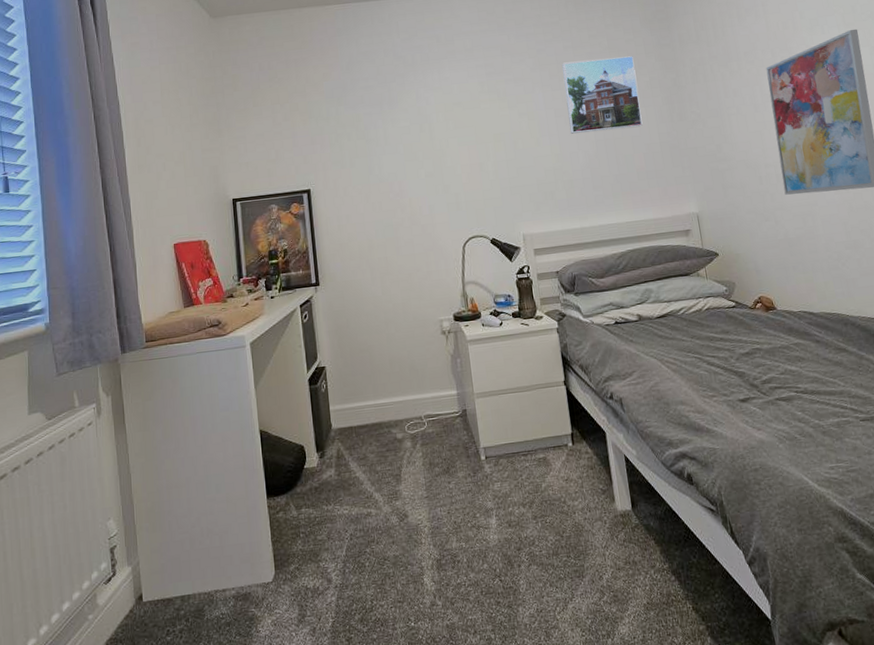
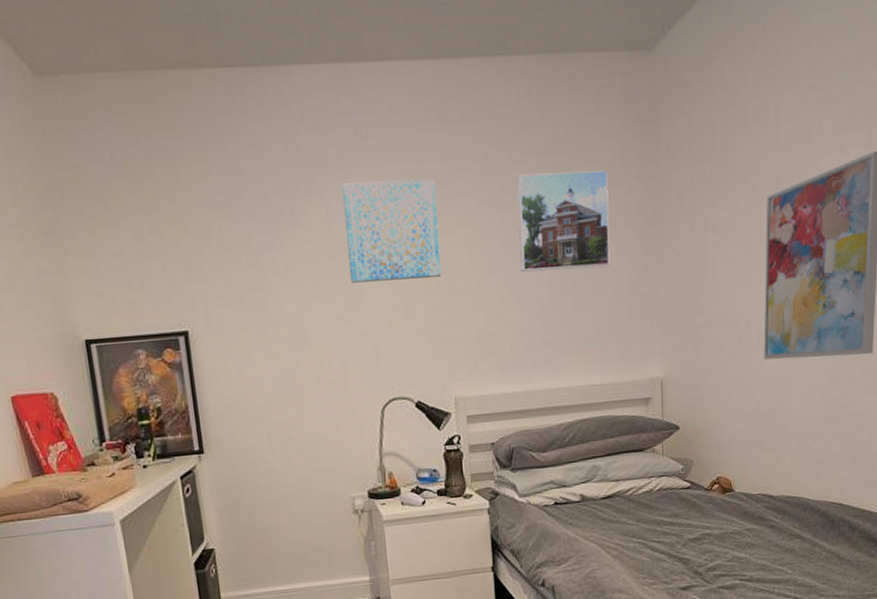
wall art: none [428,70,508,148] -> present [342,179,442,283]

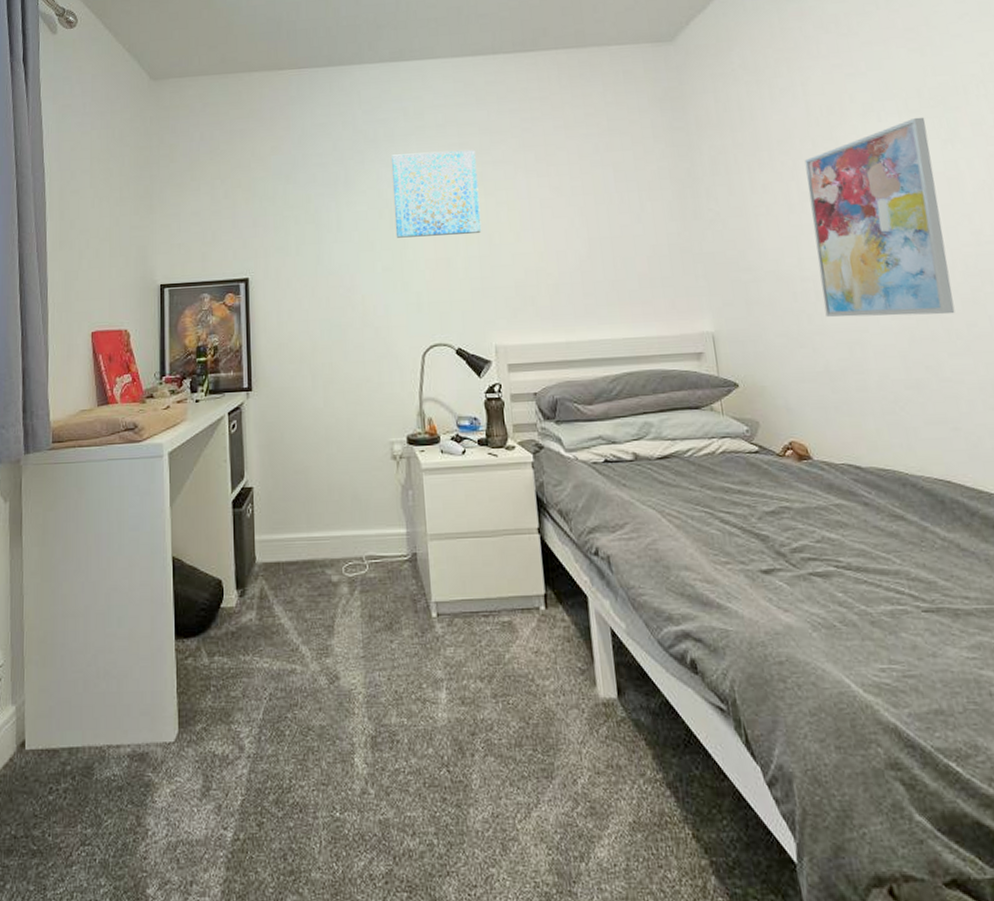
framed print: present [516,170,610,272] -> none [551,140,648,229]

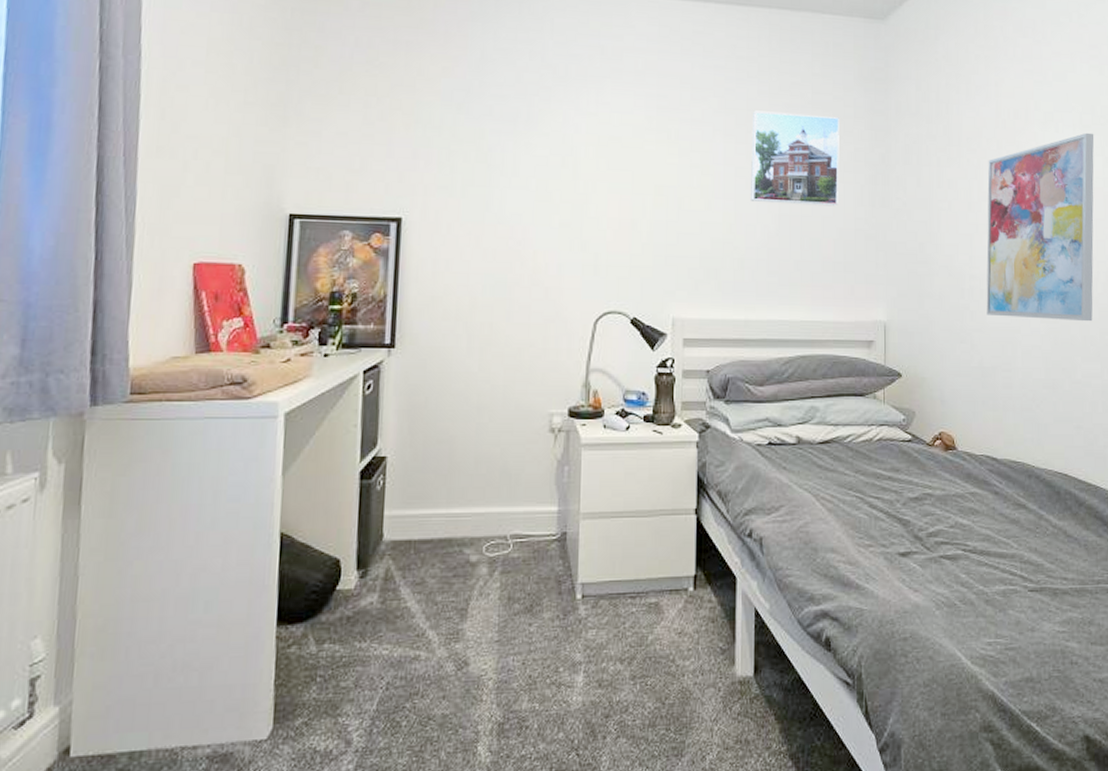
wall art: present [392,150,482,238] -> none [578,97,674,196]
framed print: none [551,140,648,229] -> present [751,110,839,207]

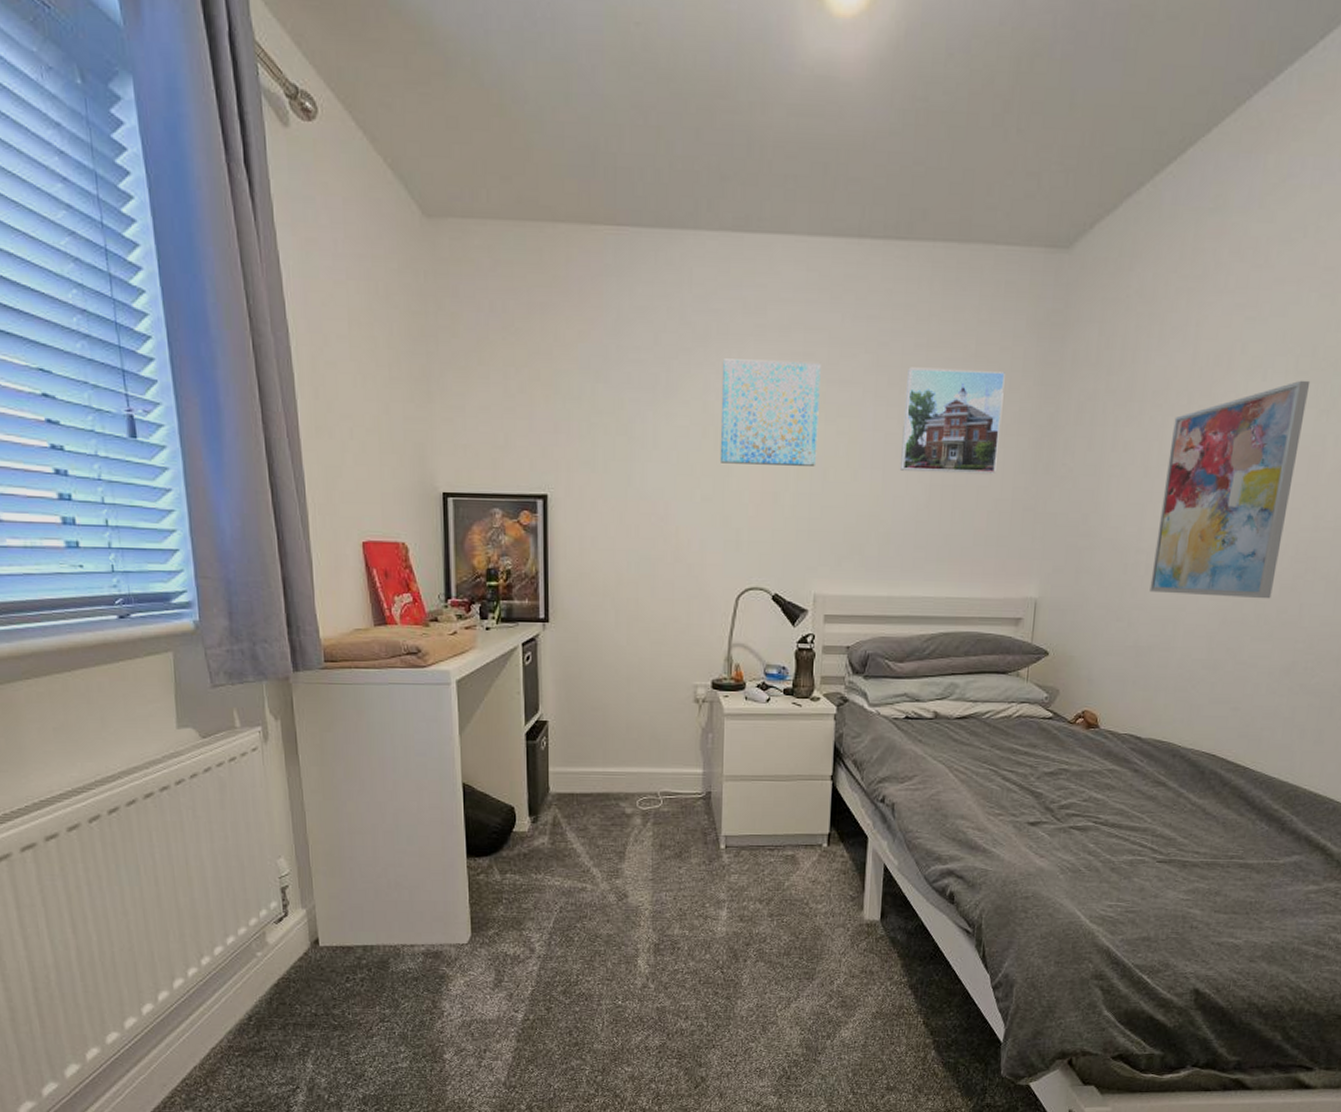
wall art: none [578,97,674,196] -> present [719,358,821,466]

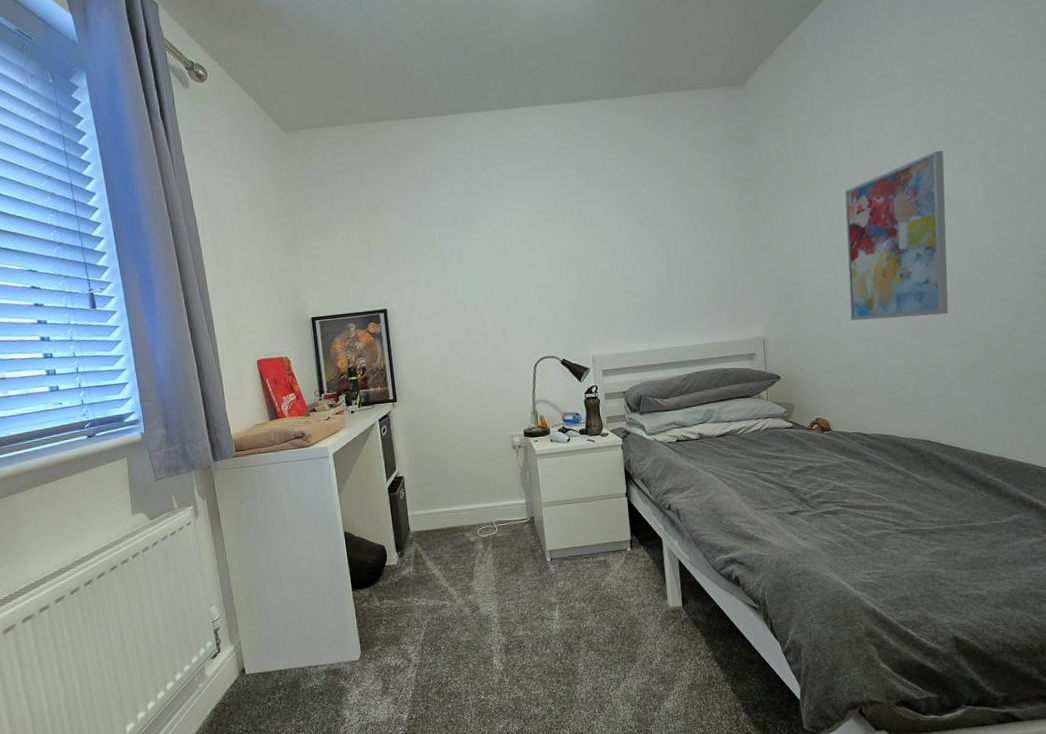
wall art: present [719,358,821,466] -> none [503,190,581,270]
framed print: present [900,367,1005,475] -> none [638,177,716,257]

